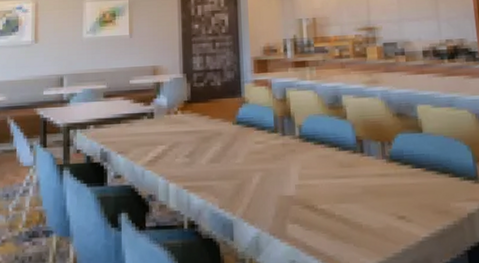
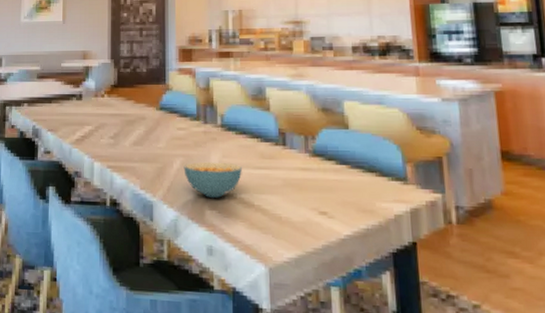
cereal bowl: none [263,174,322,211] -> present [183,161,242,198]

